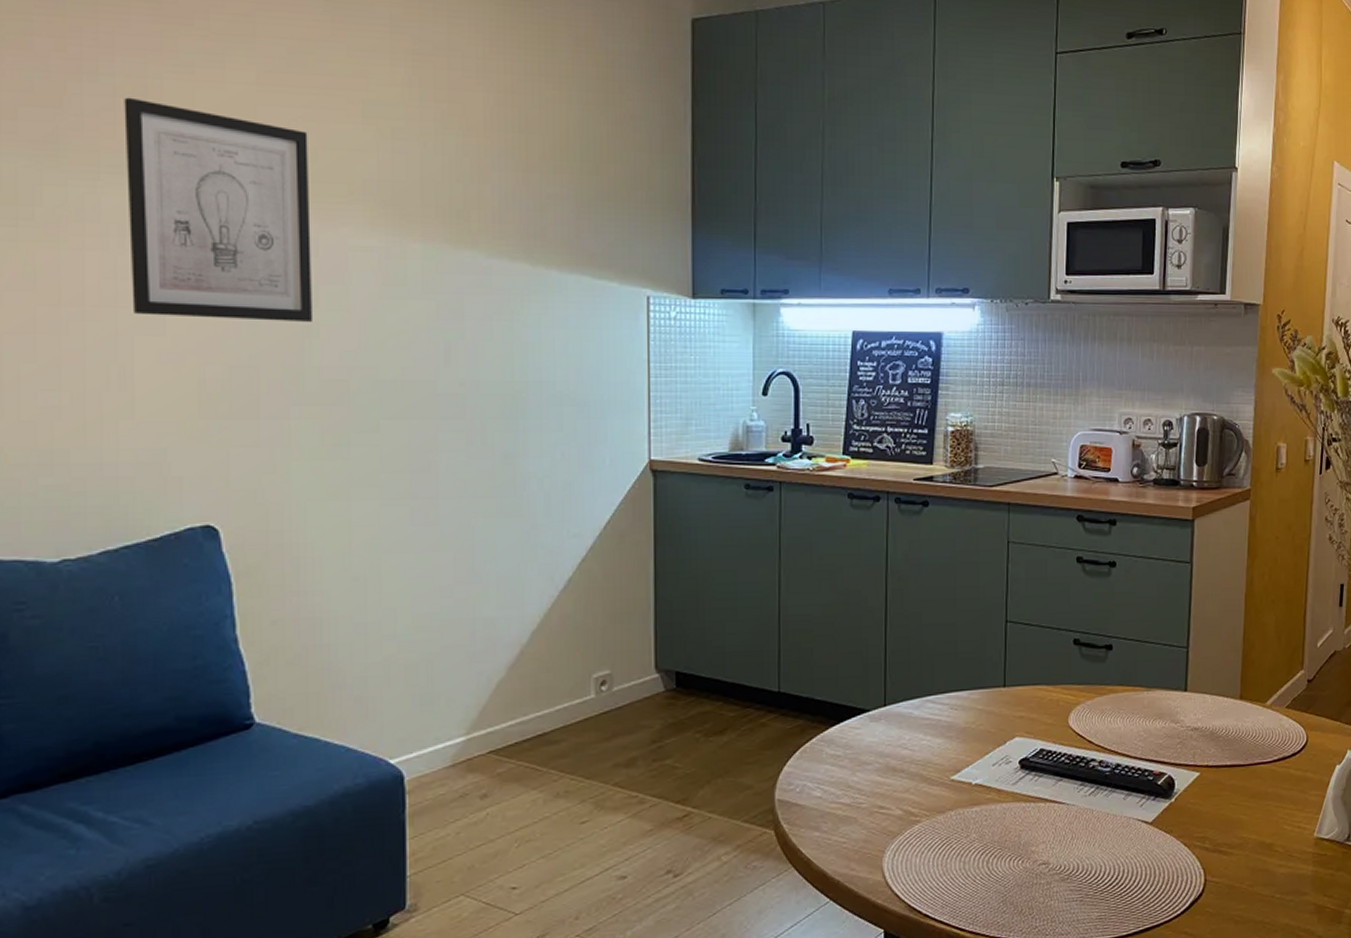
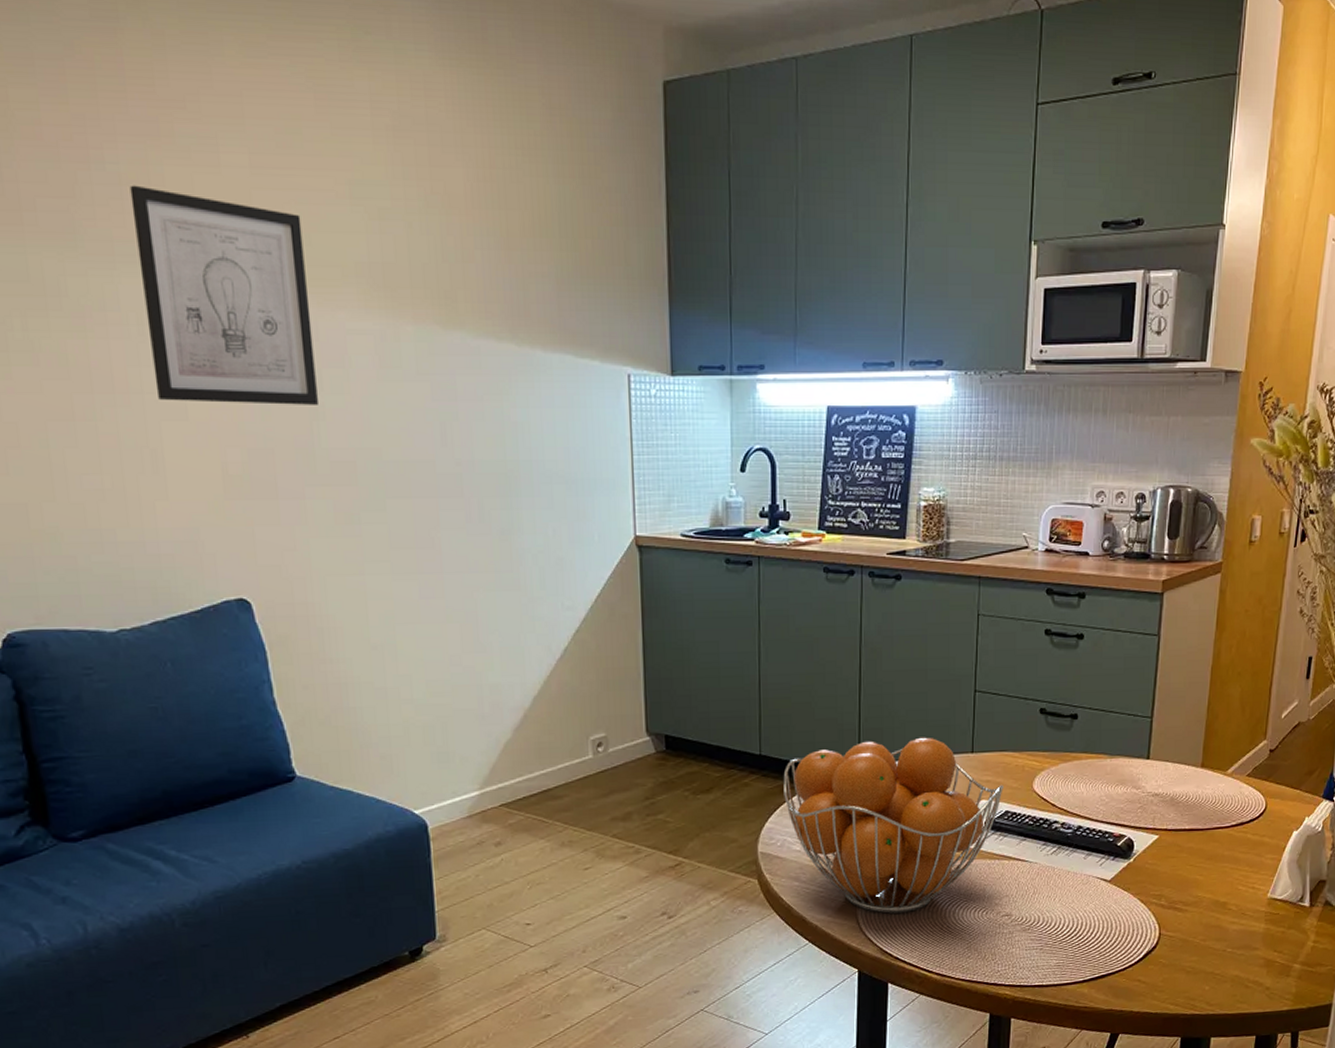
fruit basket: none [803,670,1038,865] -> present [783,737,1003,914]

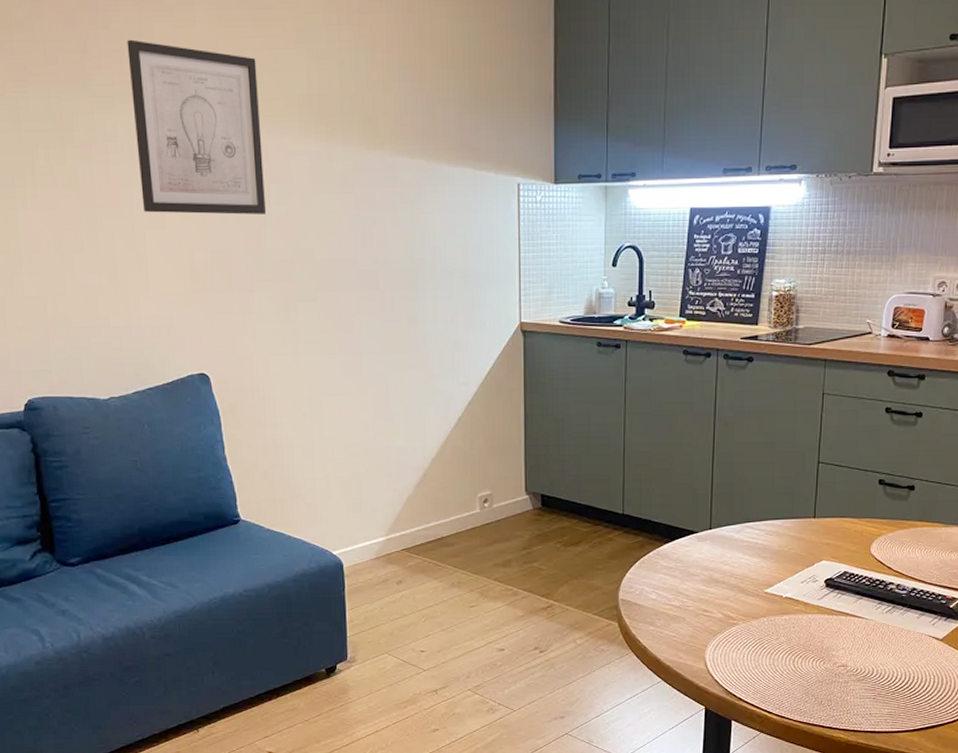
fruit basket: present [783,737,1003,914] -> none [643,502,843,659]

